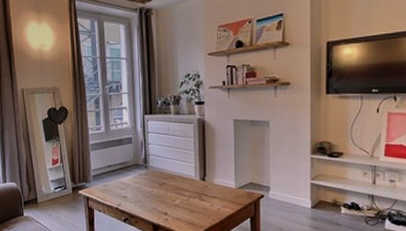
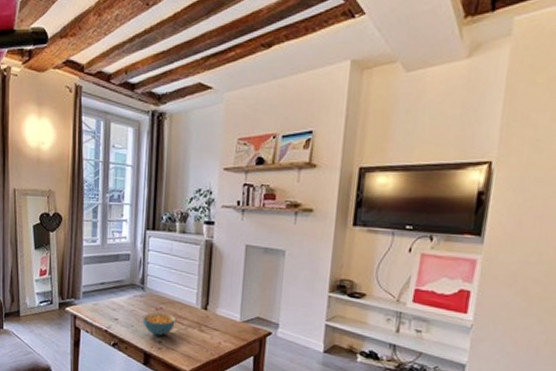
cereal bowl: none [148,187,179,208] -> present [142,312,177,336]

